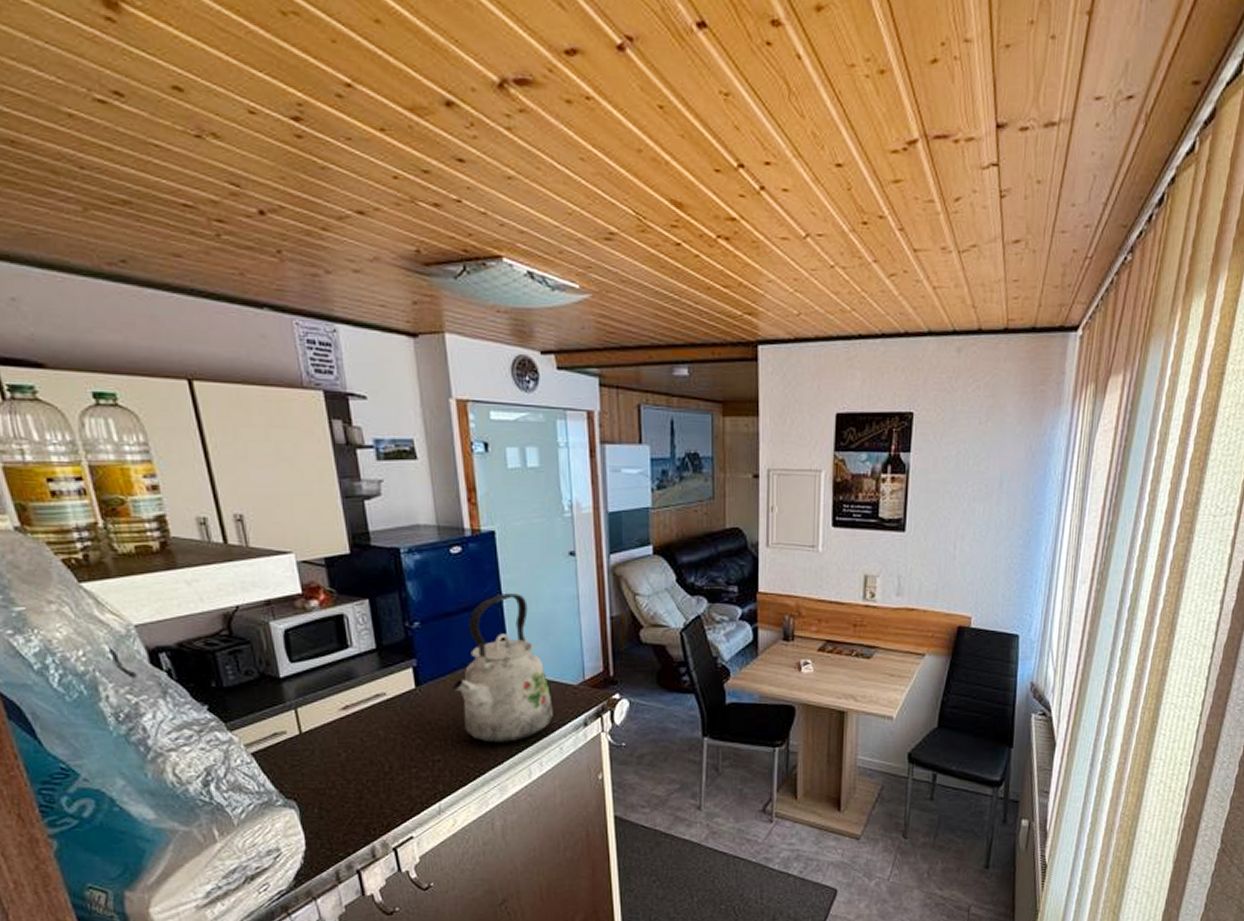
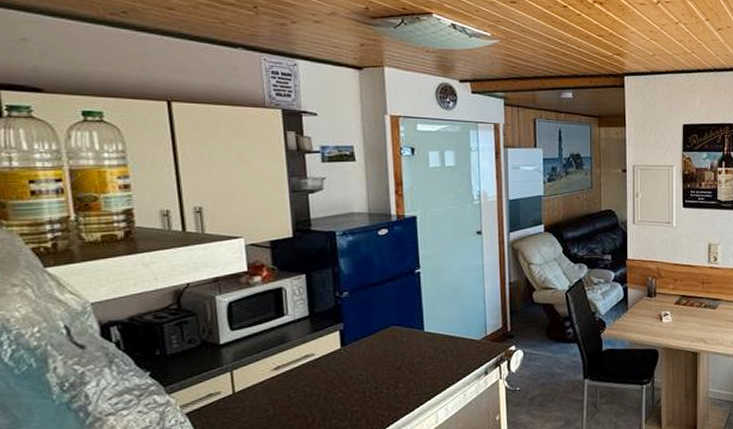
kettle: present [451,593,553,743] -> none [372,266,459,393]

